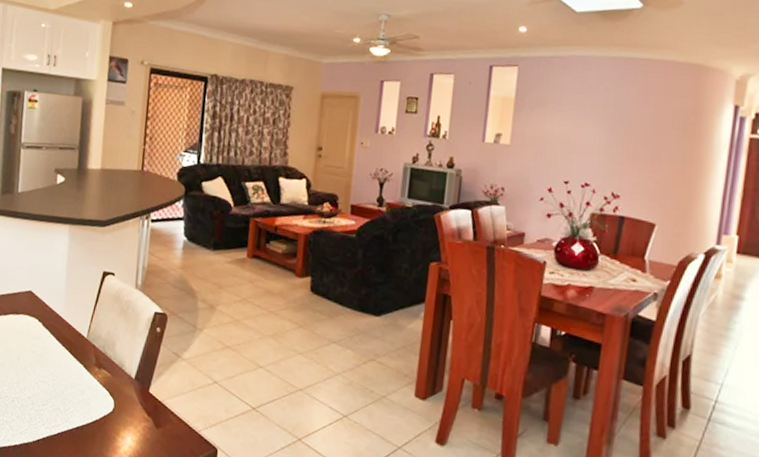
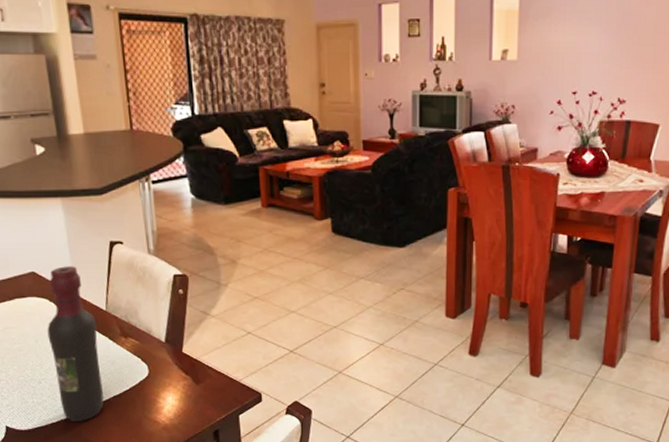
wine bottle: none [27,289,76,448] -> present [47,266,104,421]

